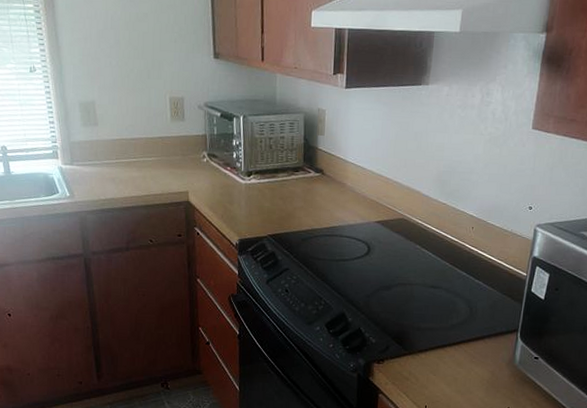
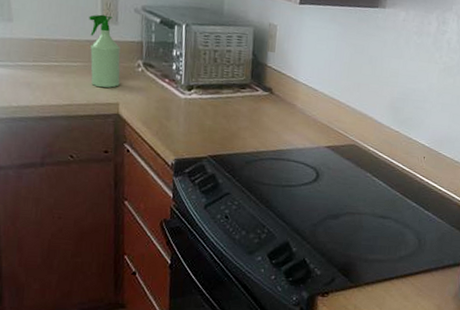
spray bottle: none [160,113,189,179] -> present [89,14,121,88]

